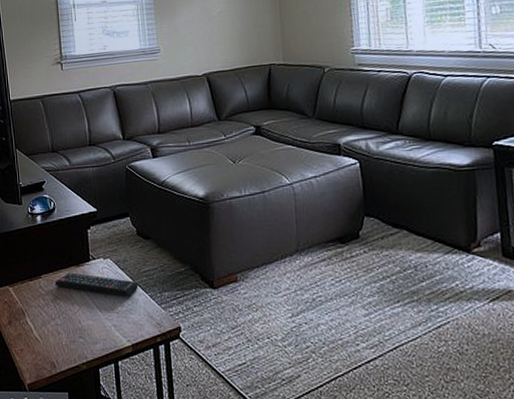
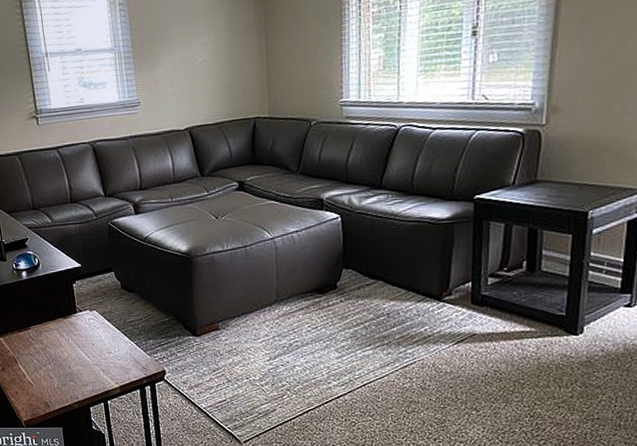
remote control: present [55,272,139,297] -> none [43,323,125,345]

